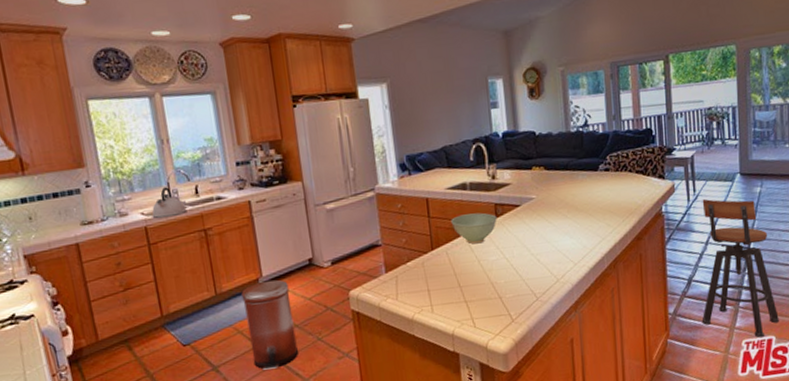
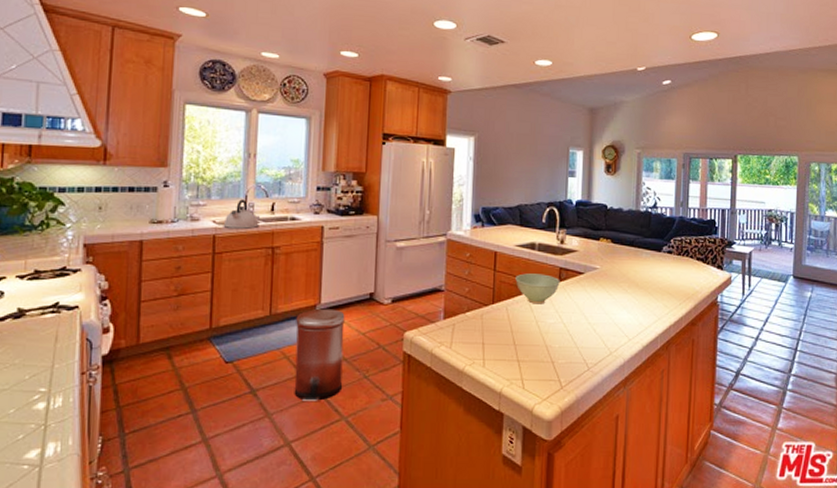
bar stool: present [701,198,779,337] -> none [745,295,820,442]

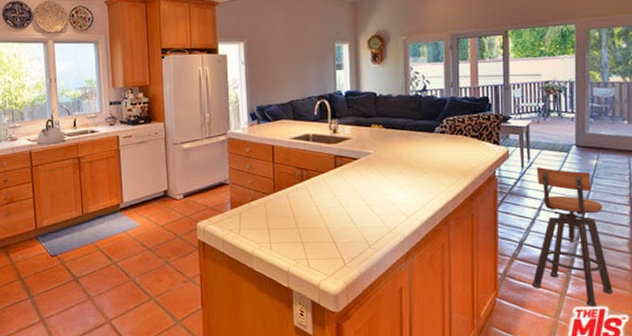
pedal bin: present [294,308,345,402] -> none [104,206,148,287]
bowl: present [515,273,560,304] -> none [293,162,336,191]
bar stool: none [745,295,820,442] -> present [532,166,613,306]

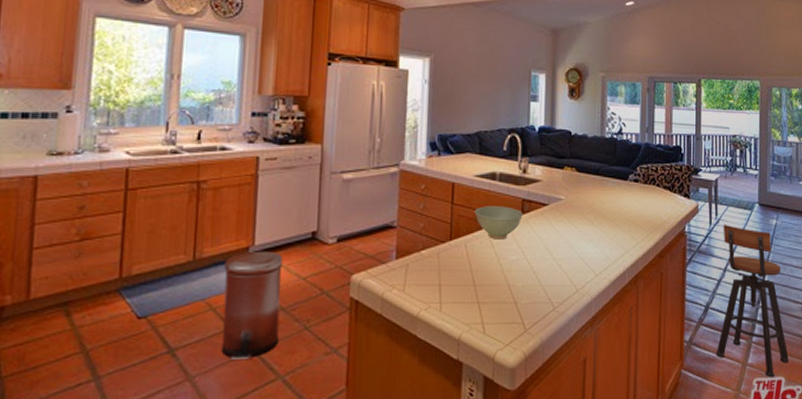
kettle: present [36,119,65,145] -> none [138,127,183,162]
pedal bin: none [104,206,148,287] -> present [221,251,283,361]
bowl: none [293,162,336,191] -> present [475,206,523,240]

